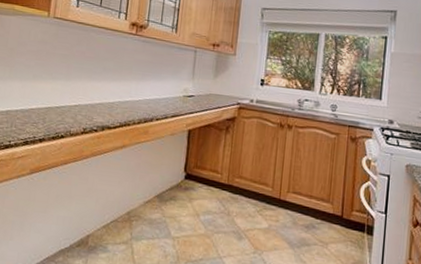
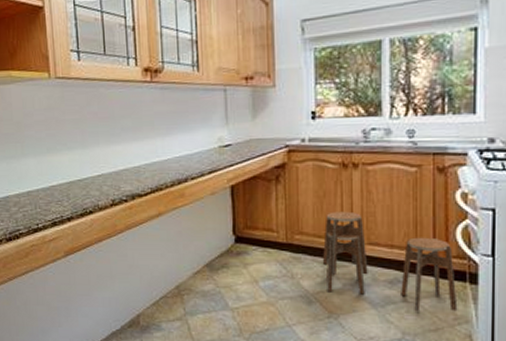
stool: none [254,162,357,257] -> present [322,211,458,312]

